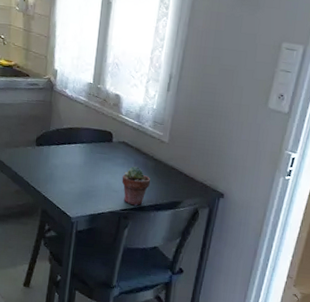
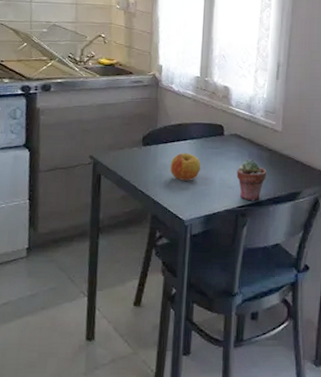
apple: none [60,155,89,182] -> present [170,153,201,181]

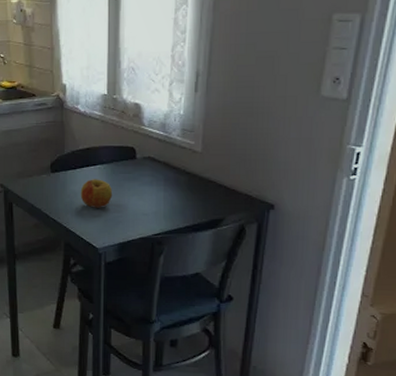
potted succulent: present [236,159,267,201] -> none [151,184,185,228]

